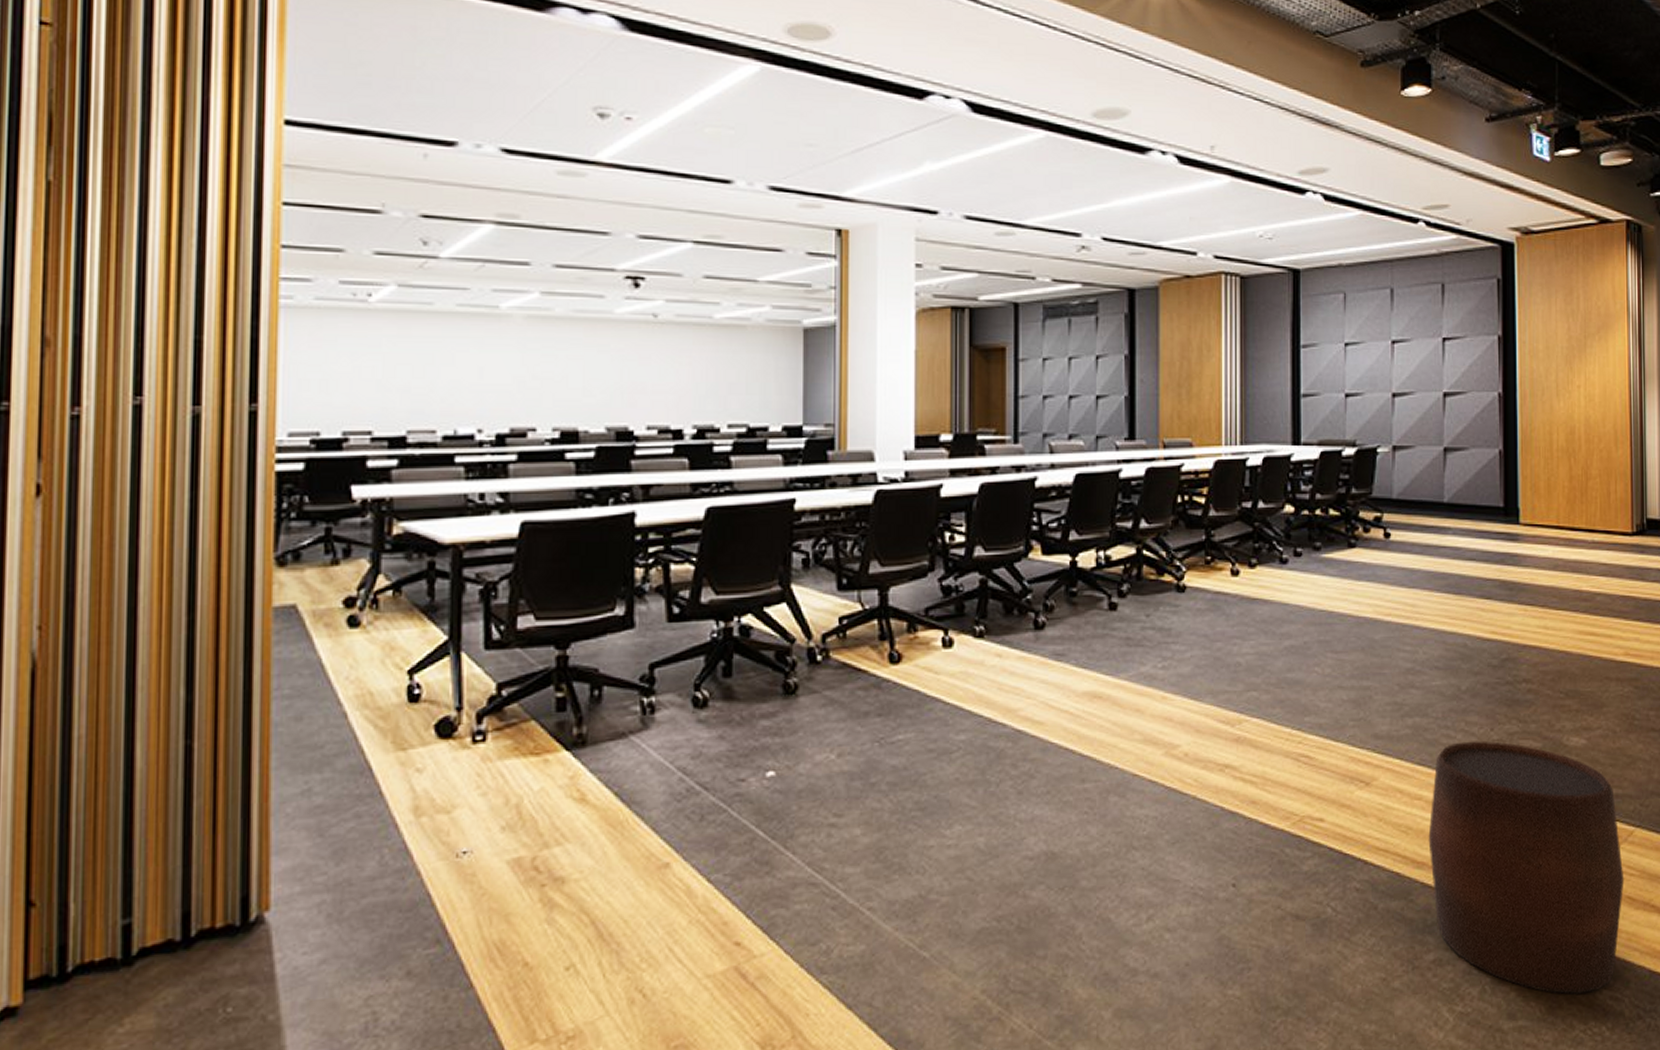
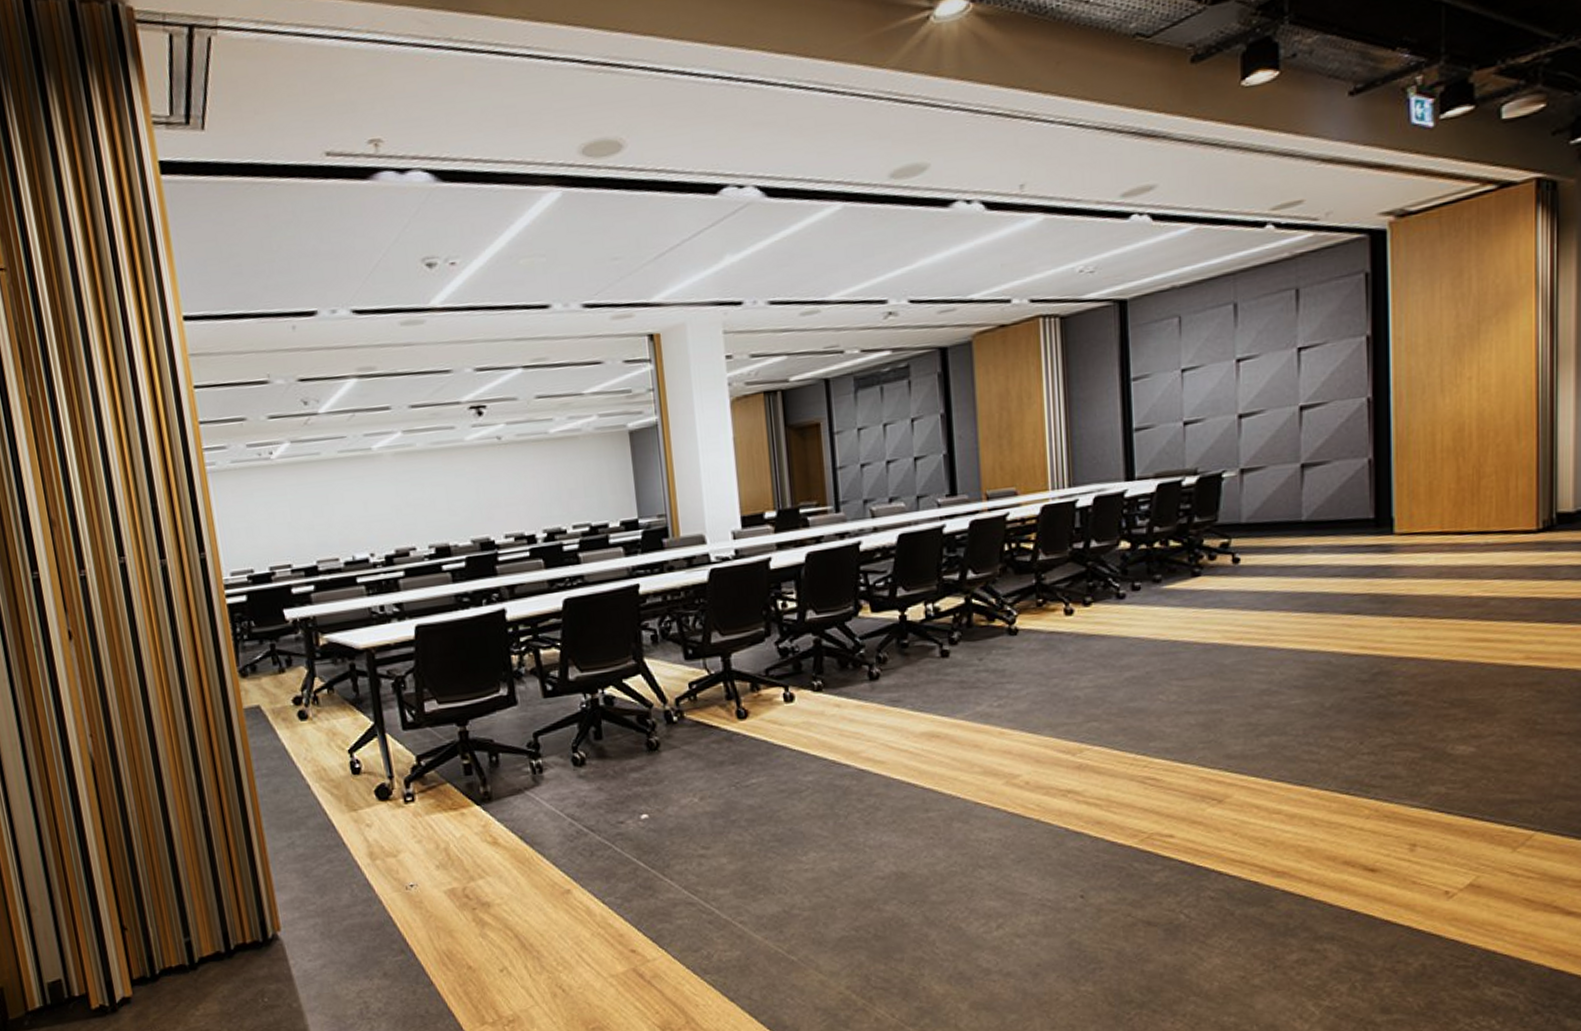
stool: present [1428,741,1624,995] -> none [1289,754,1521,991]

